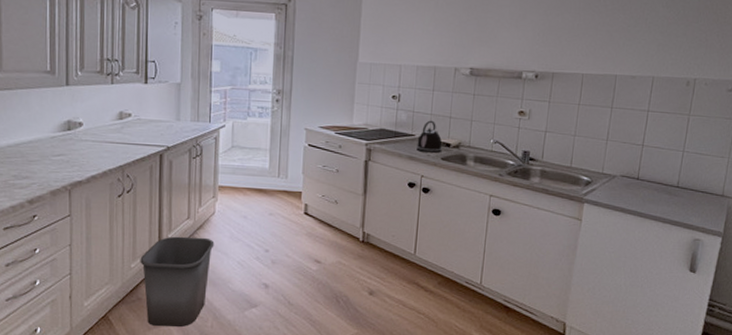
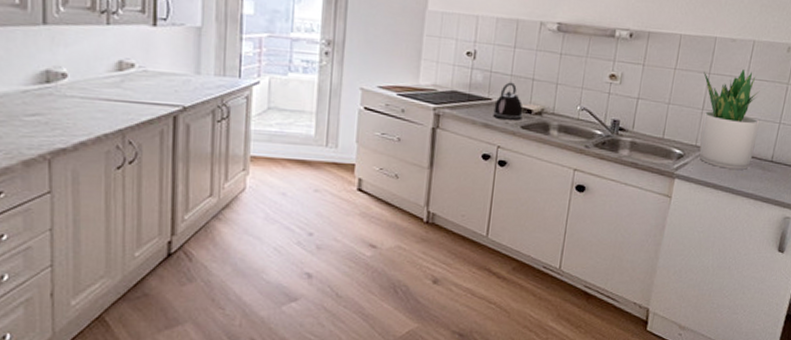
waste bin: present [140,236,215,327] -> none [146,217,245,327]
planter: none [606,103,664,195] -> present [699,69,760,170]

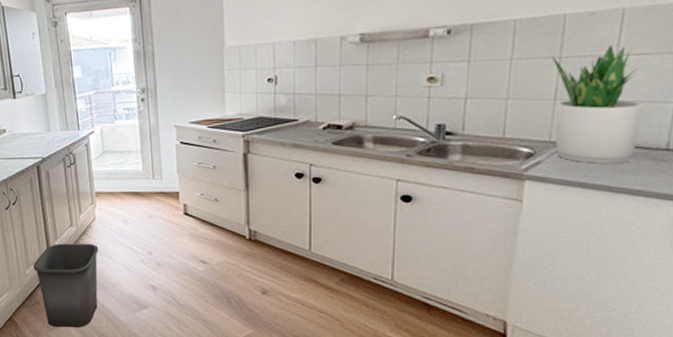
waste bin: none [146,217,245,327] -> present [33,243,99,327]
kettle: present [493,82,523,121] -> none [302,101,332,139]

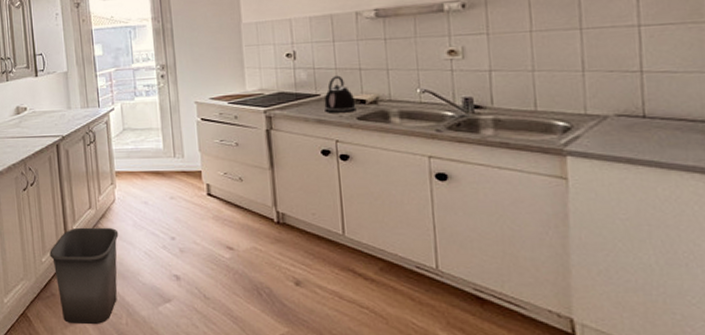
kettle: none [302,101,332,139] -> present [324,75,357,114]
planter: present [552,45,643,164] -> none [572,16,680,138]

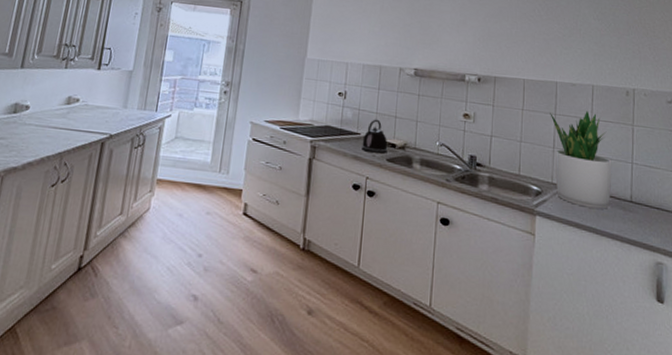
waste bin: present [49,227,119,324] -> none [58,234,145,346]
planter: none [572,16,680,138] -> present [550,111,612,209]

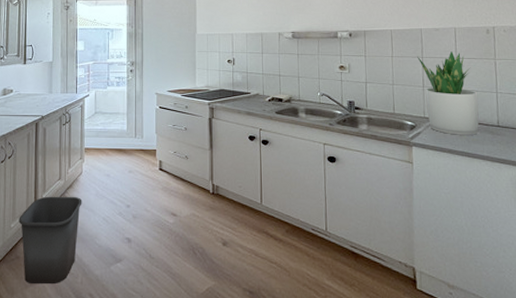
waste bin: none [58,234,145,346] -> present [18,196,82,283]
kettle: present [362,119,388,154] -> none [253,79,276,109]

